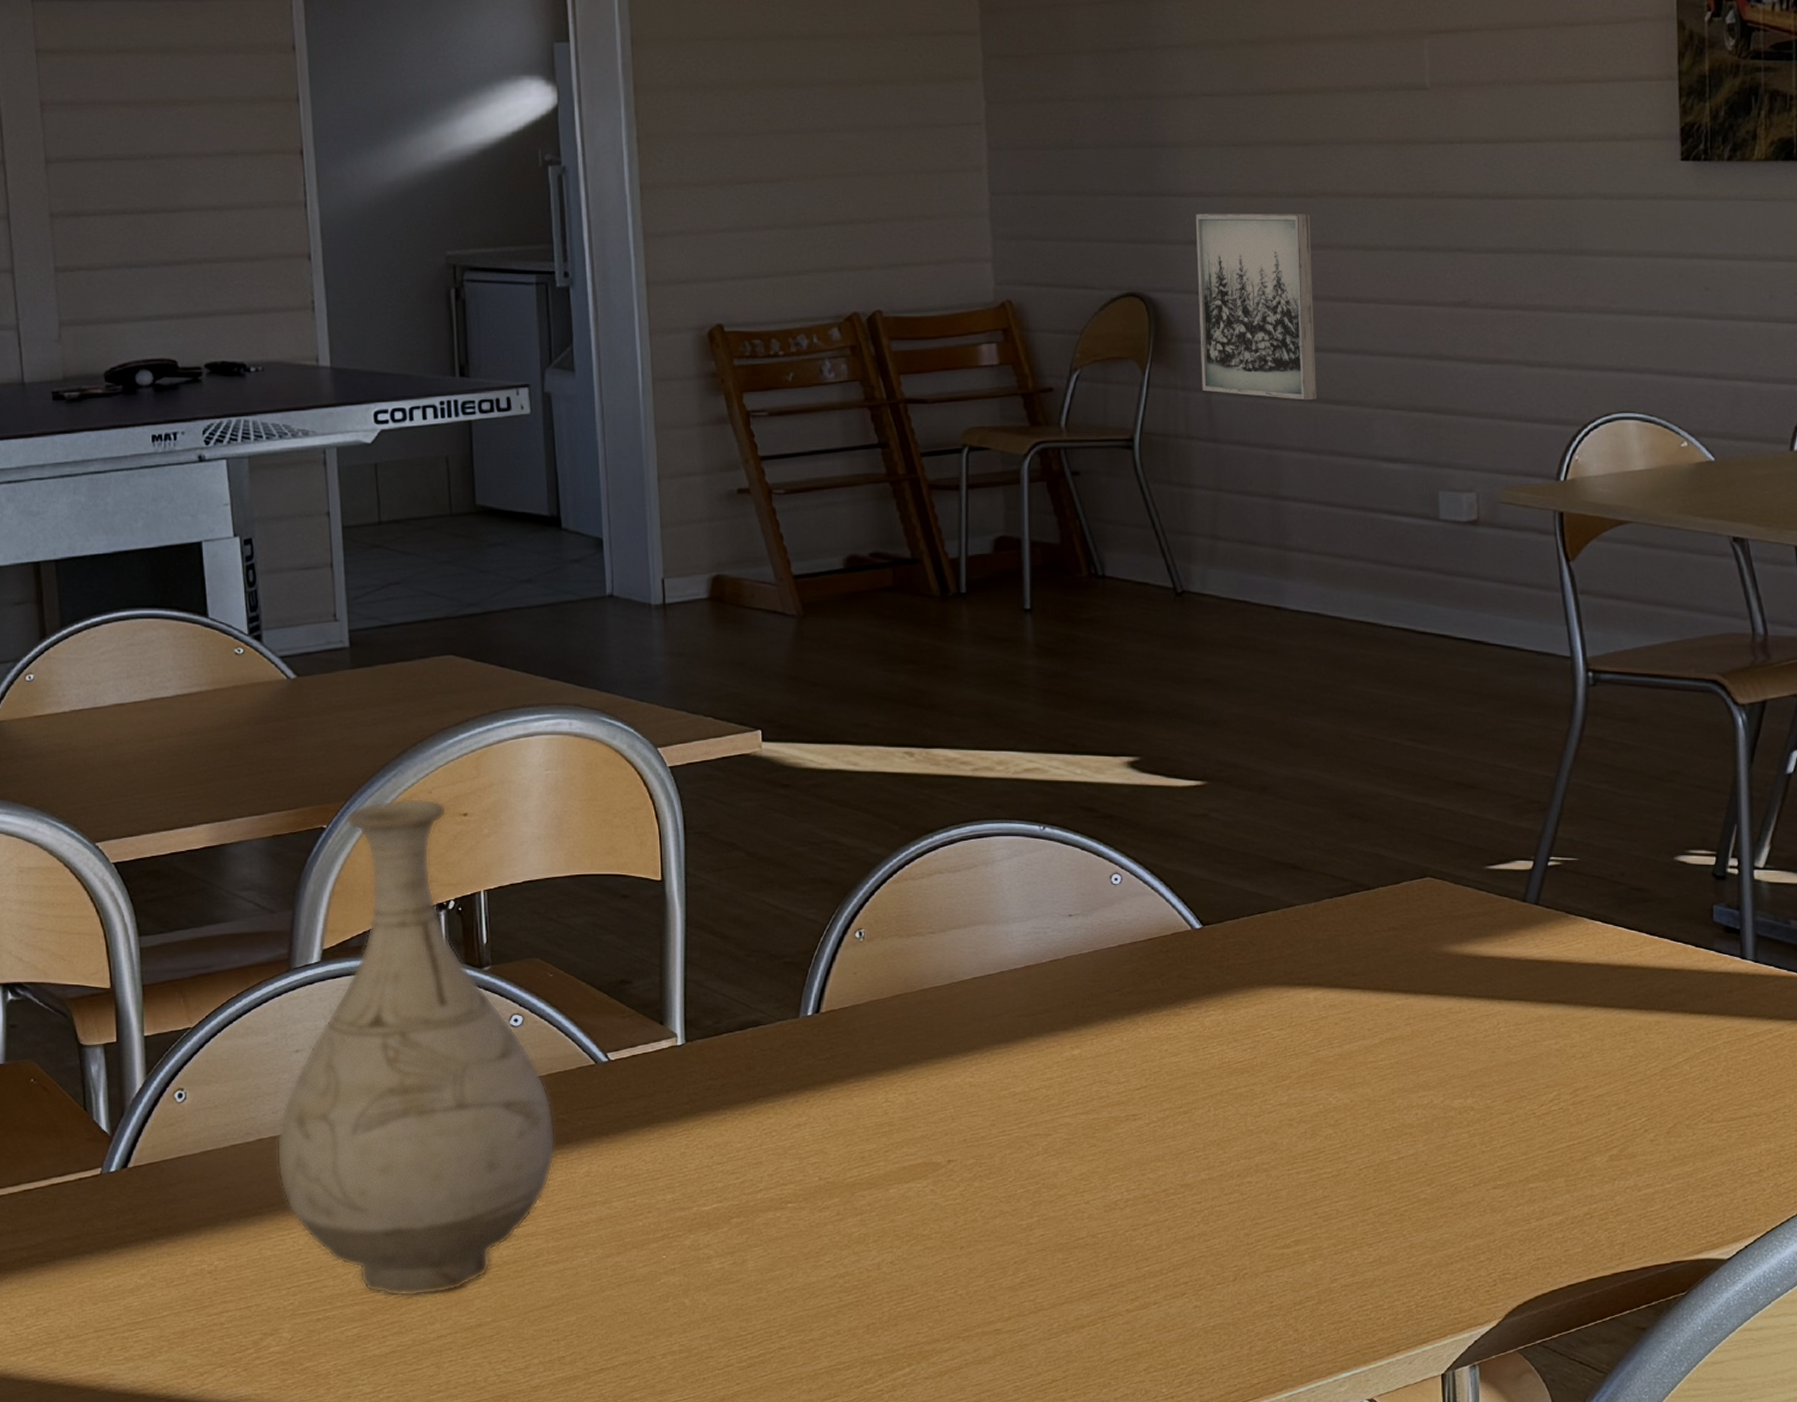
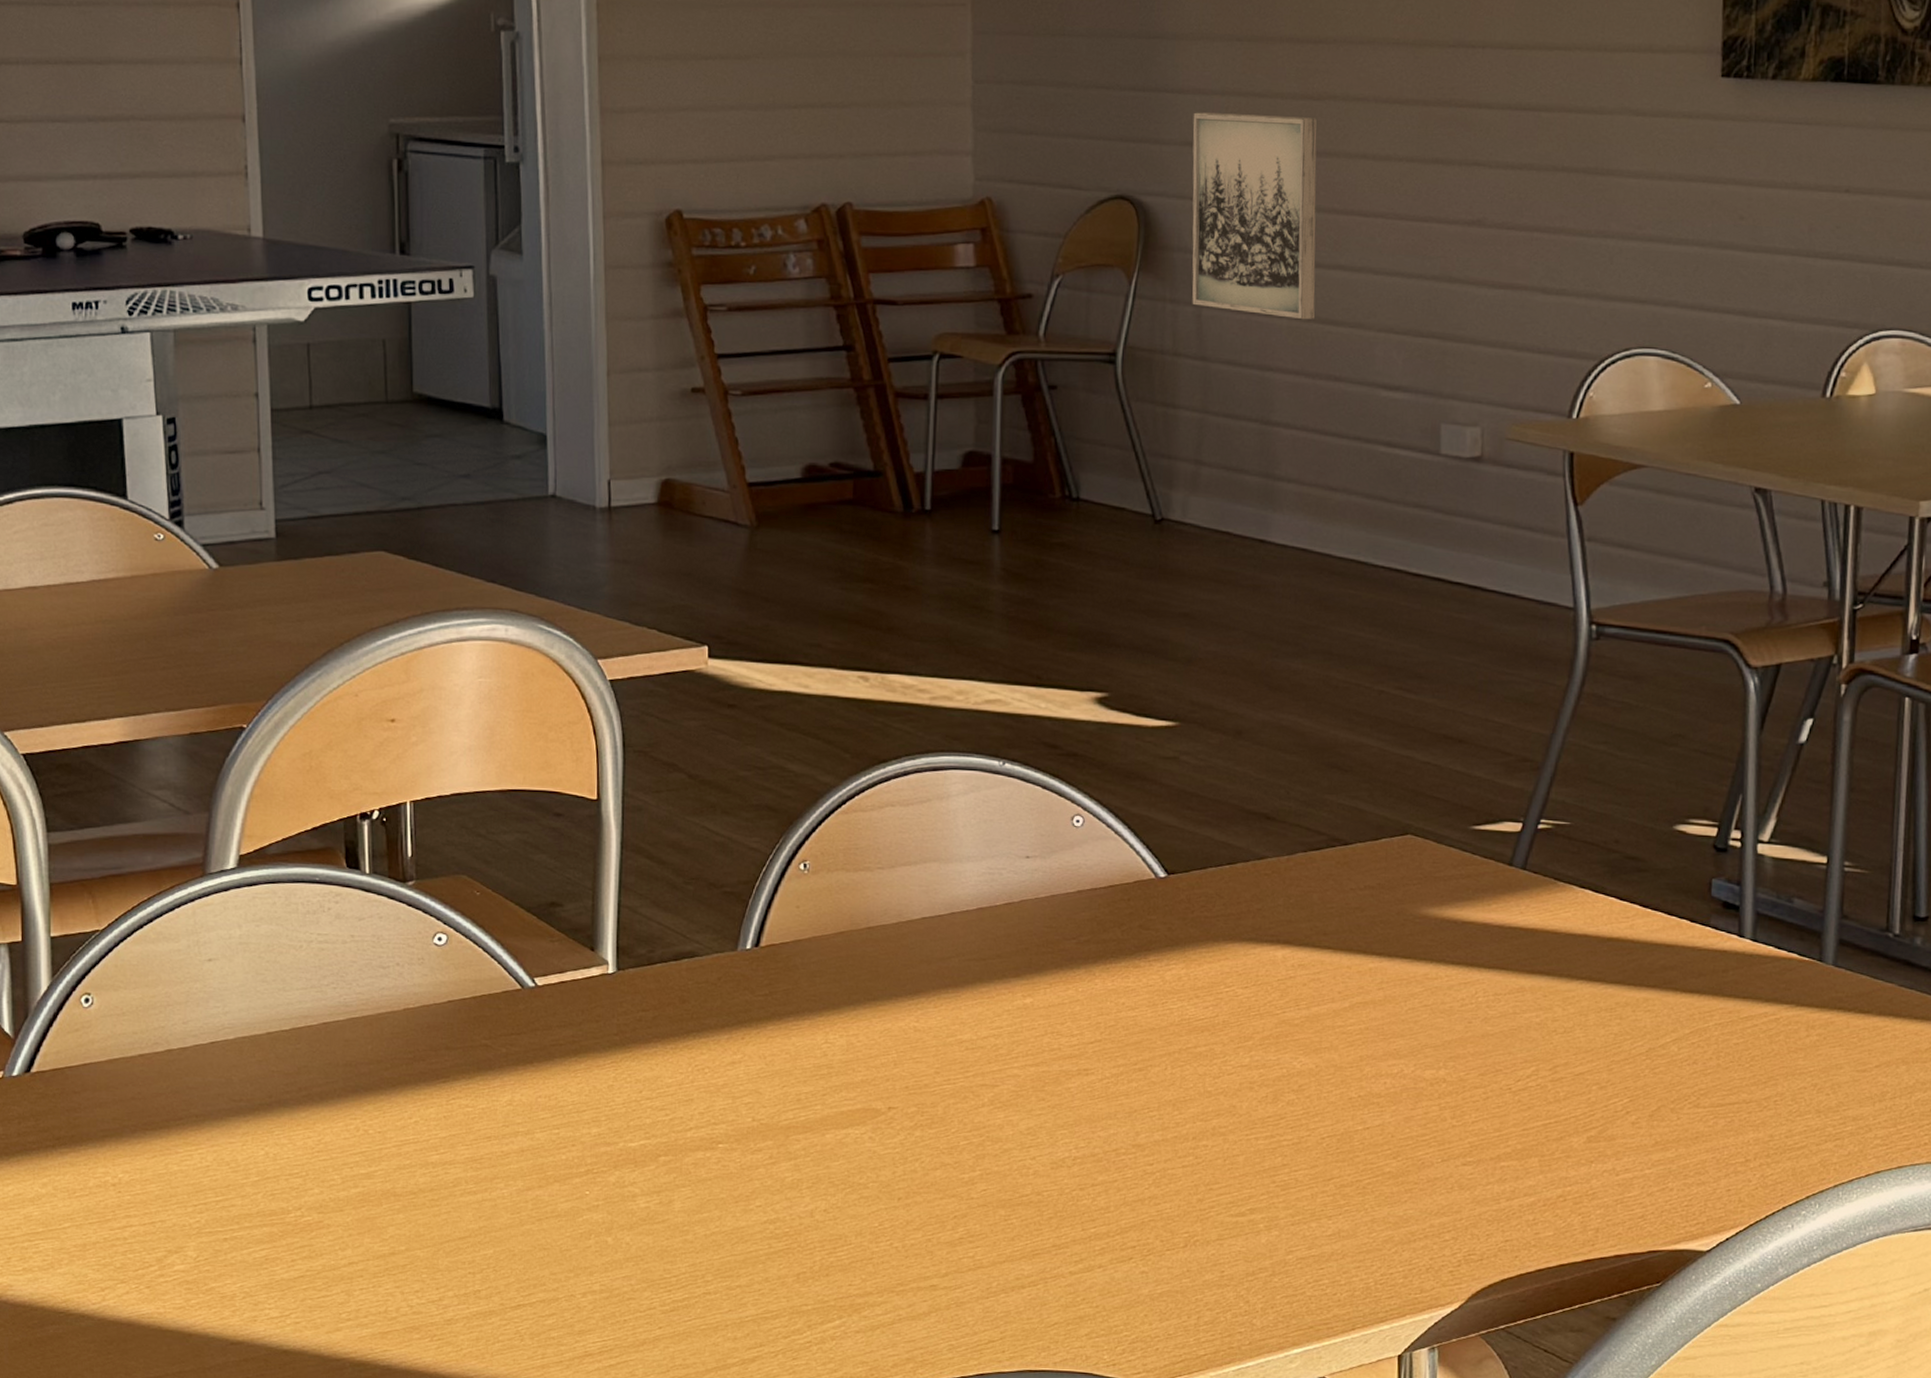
vase: present [277,798,555,1297] -> none [186,700,478,1221]

